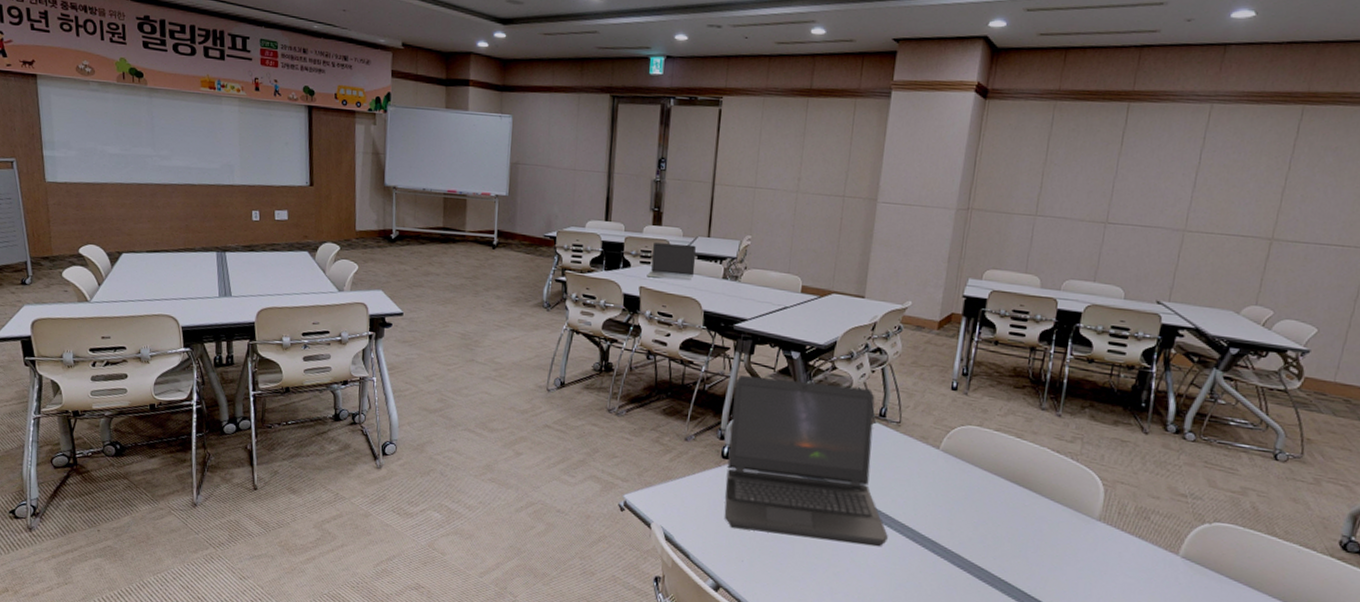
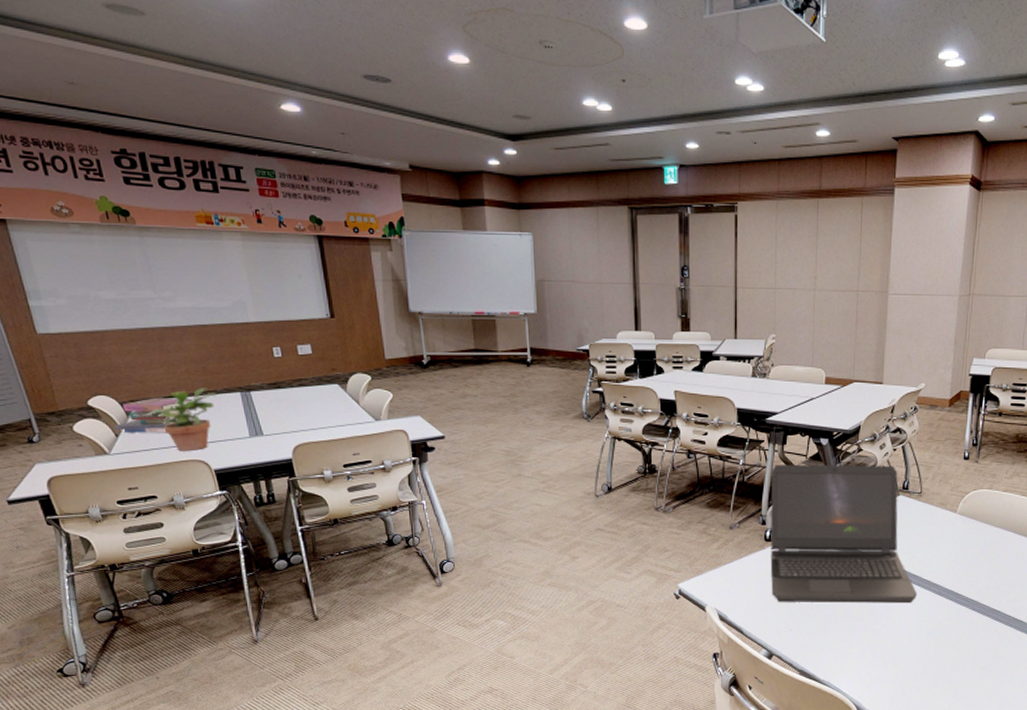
books: none [99,251,172,286] -> present [115,398,195,433]
potted plant: none [130,245,195,307] -> present [147,388,217,452]
laptop: present [647,243,696,281] -> none [680,347,725,382]

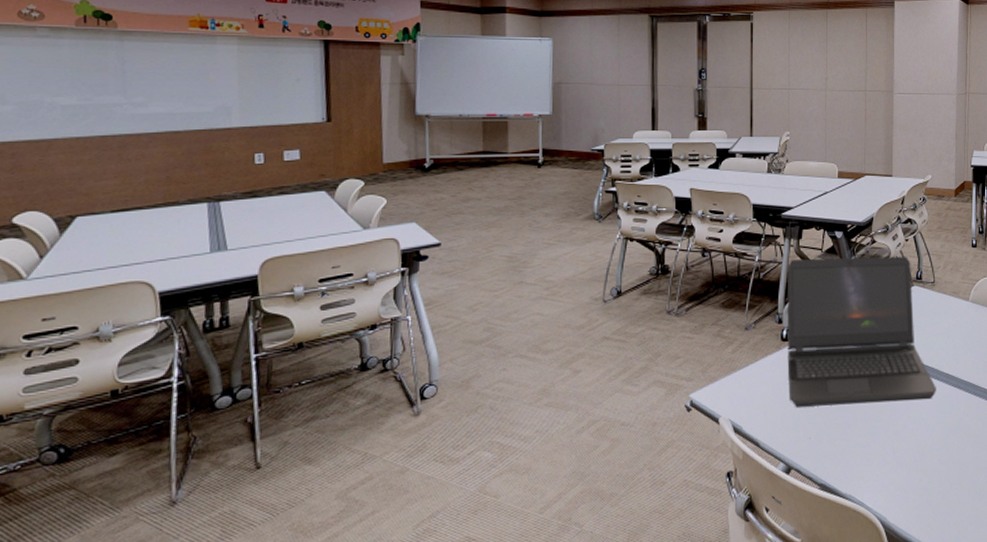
books: present [115,398,195,433] -> none [41,211,147,253]
potted plant: present [147,388,217,452] -> none [87,199,179,272]

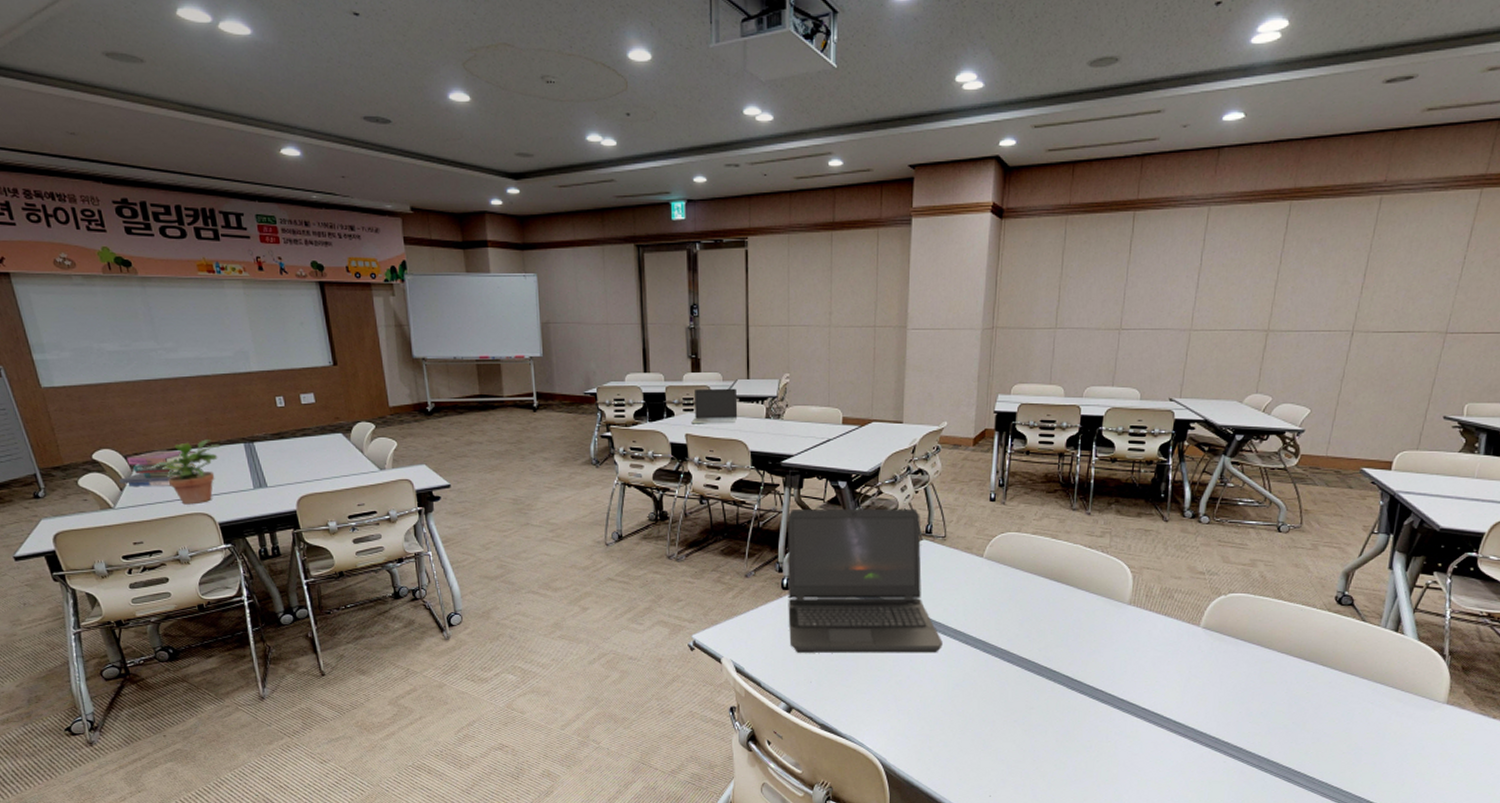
books: none [41,211,147,253] -> present [119,450,199,486]
potted plant: none [87,199,179,272] -> present [151,439,221,505]
laptop: none [696,145,741,179] -> present [691,388,738,424]

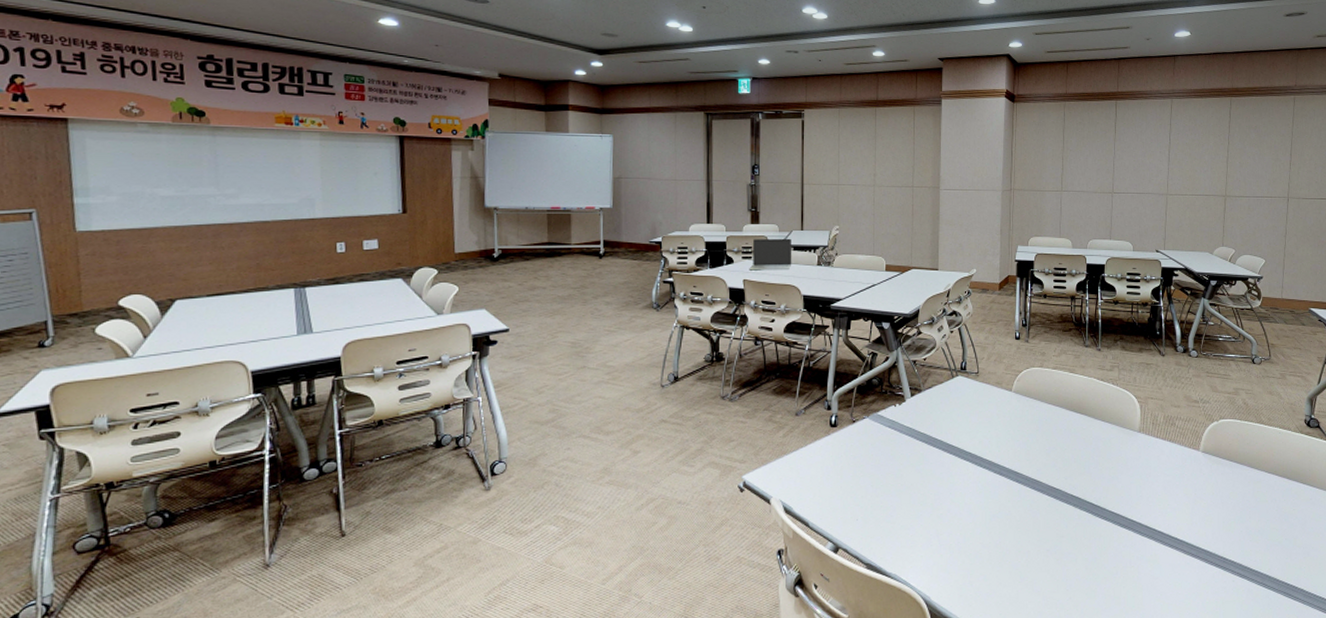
books: present [119,450,199,486] -> none [145,296,240,333]
potted plant: present [151,439,221,505] -> none [186,285,268,352]
laptop computer: present [788,508,943,653] -> none [836,347,979,490]

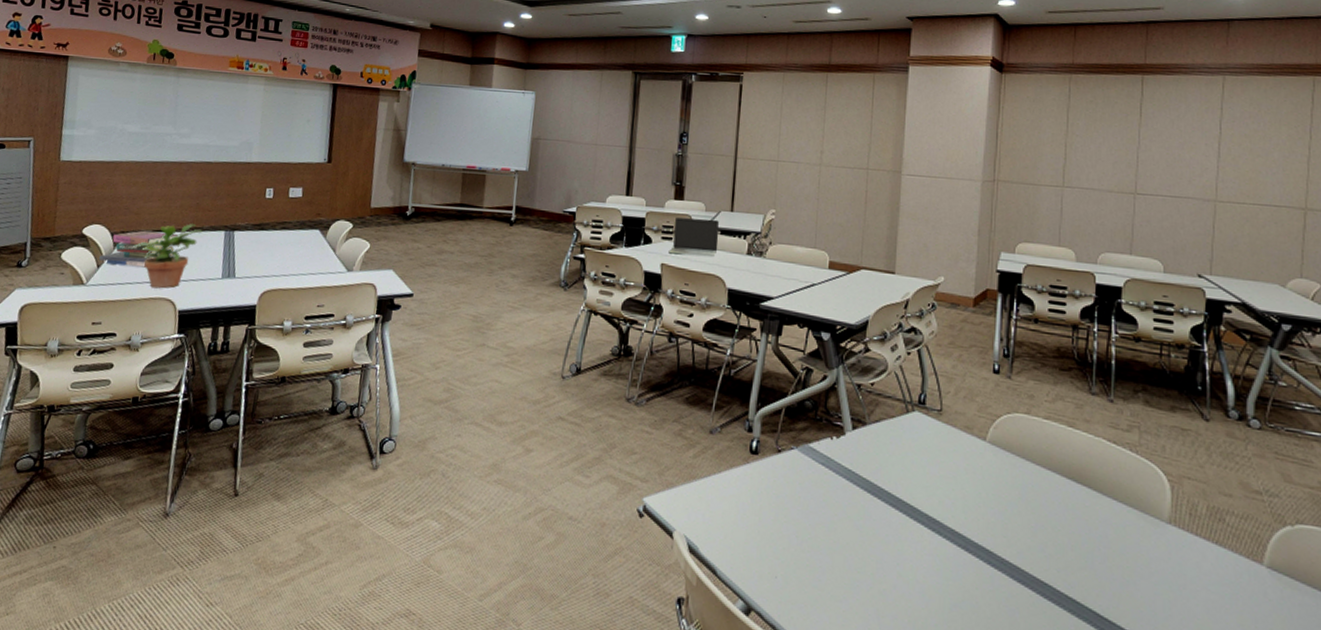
books: none [145,296,240,333] -> present [99,230,179,268]
potted plant: none [186,285,268,352] -> present [133,224,203,289]

